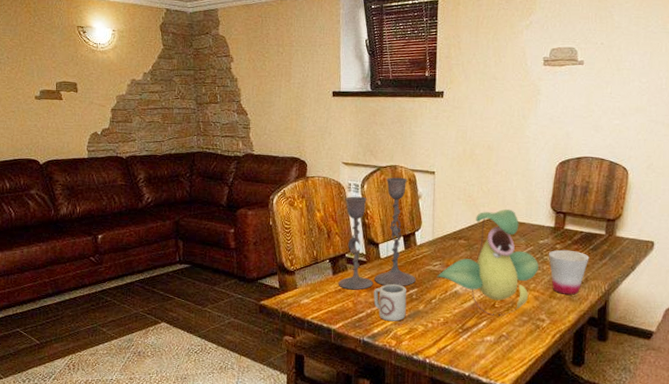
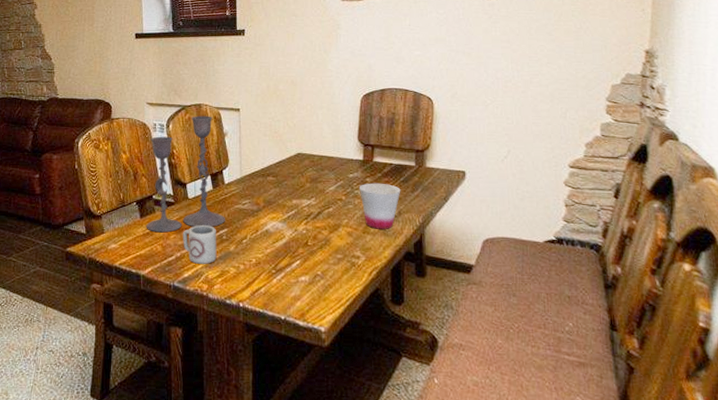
plant: present [437,209,538,316] -> none [247,144,350,255]

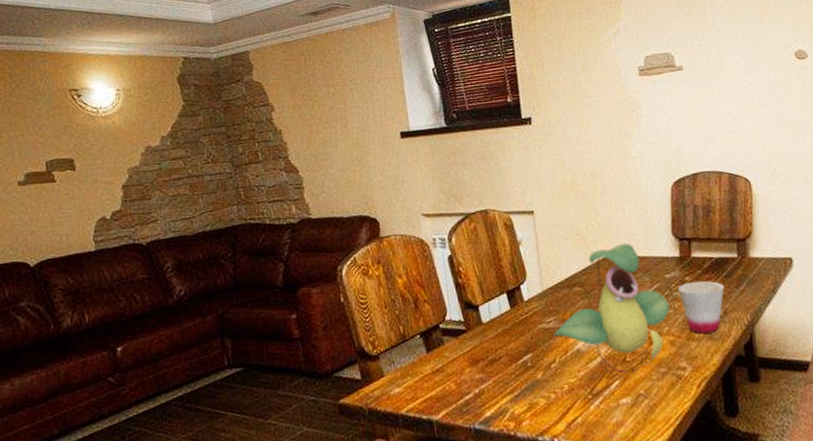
candlestick: present [146,116,225,233] -> none [430,223,529,368]
cup: present [183,225,217,264] -> none [480,352,523,399]
plant: none [247,144,350,255] -> present [553,243,669,373]

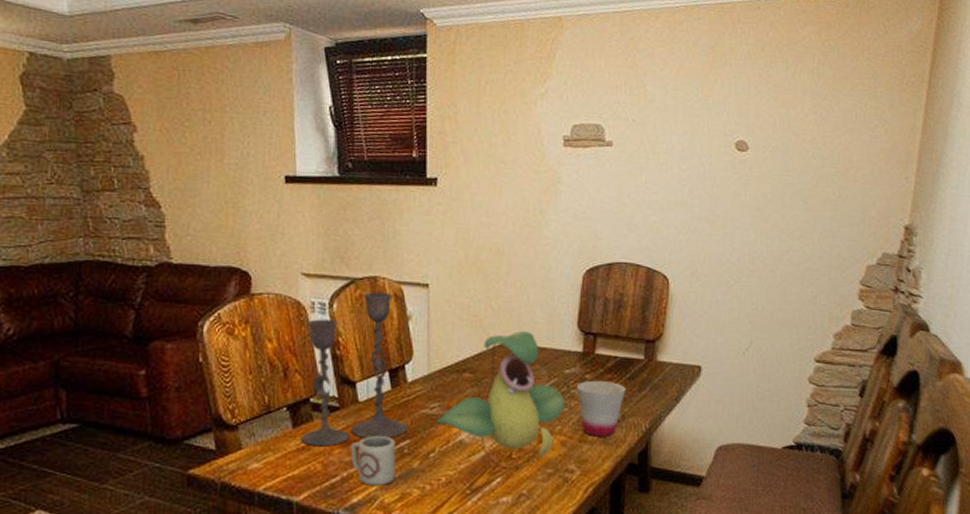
candlestick: none [430,223,529,368] -> present [300,292,407,447]
cup: none [480,352,523,399] -> present [351,436,396,485]

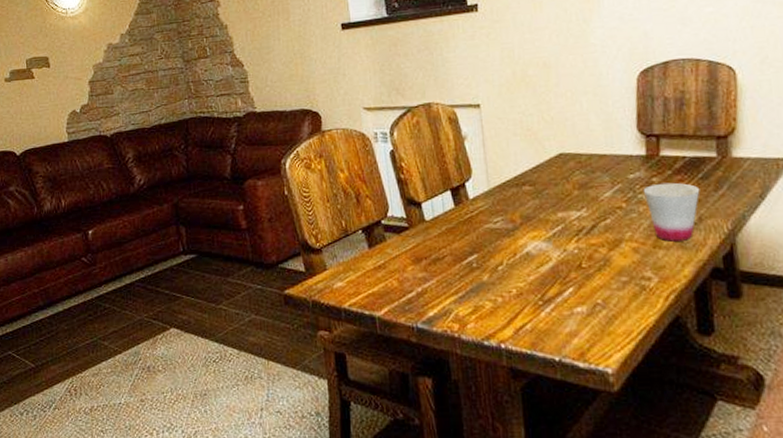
candlestick: present [300,292,407,447] -> none [372,116,474,265]
cup: present [351,436,396,485] -> none [422,252,467,299]
plant: present [435,331,565,470] -> none [500,140,633,280]

